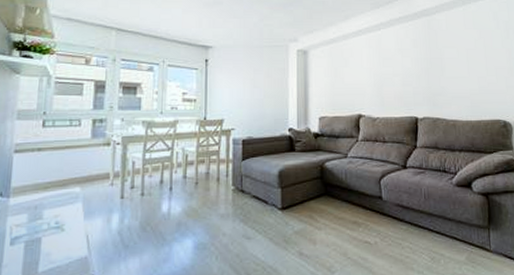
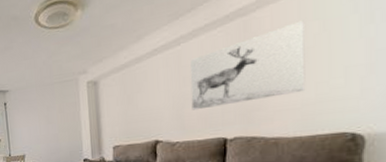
wall art: none [388,27,472,89] -> present [190,20,306,111]

